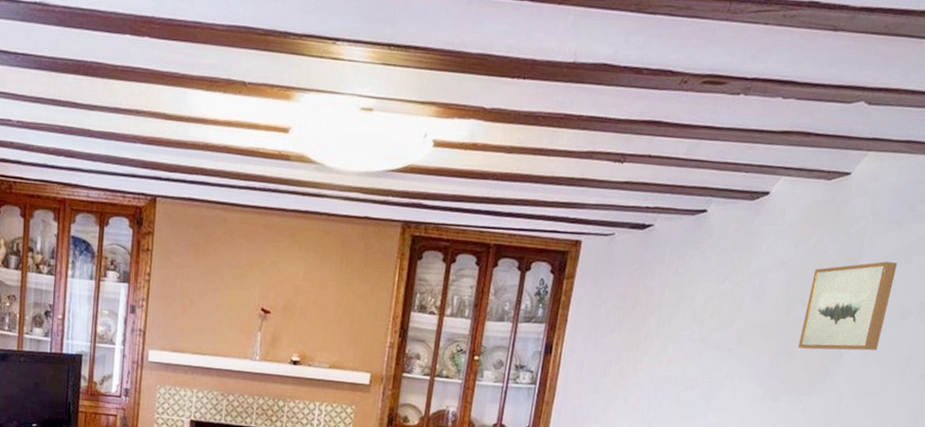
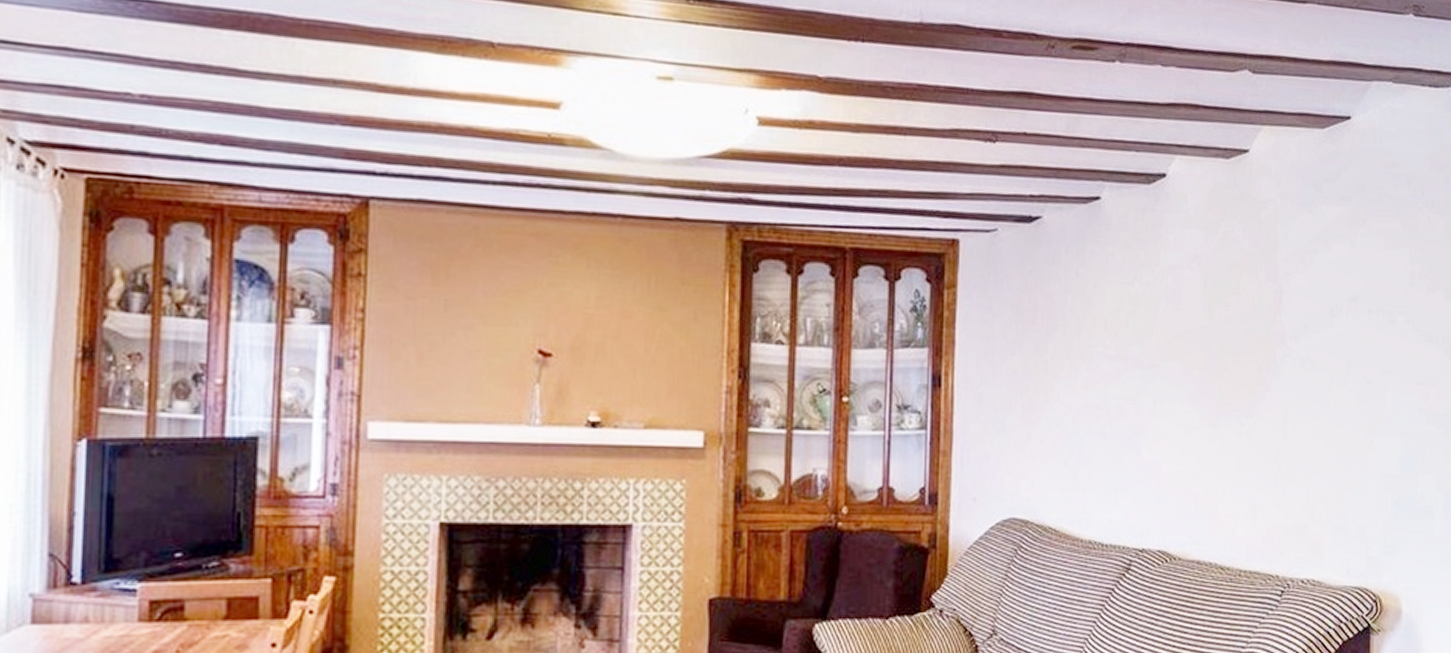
wall art: present [798,261,898,351] -> none [1229,251,1316,360]

